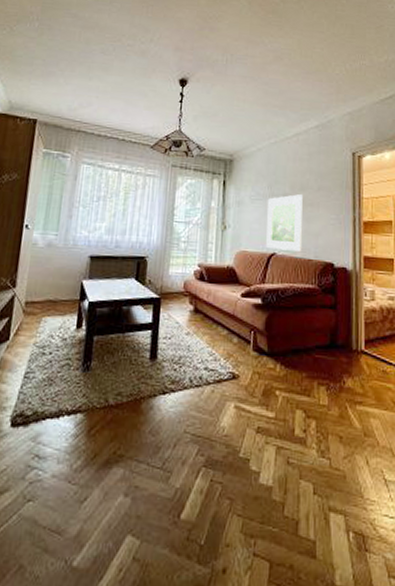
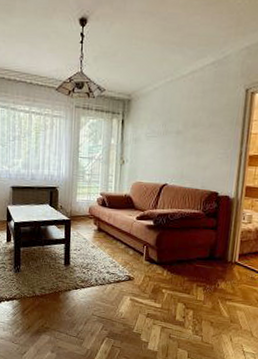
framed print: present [266,194,303,251] -> none [159,131,195,182]

